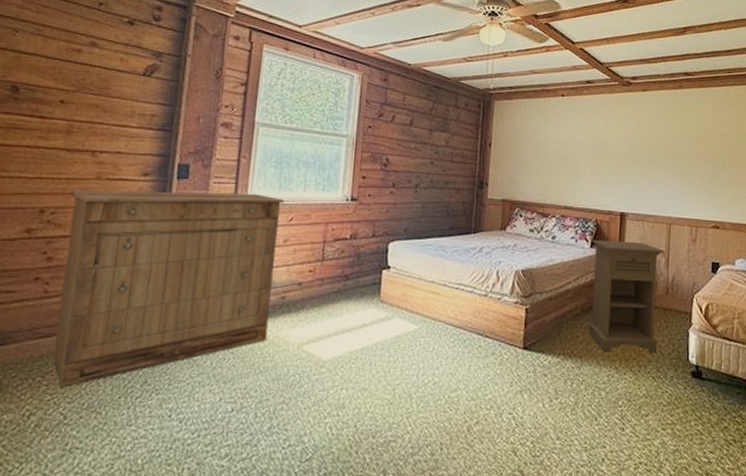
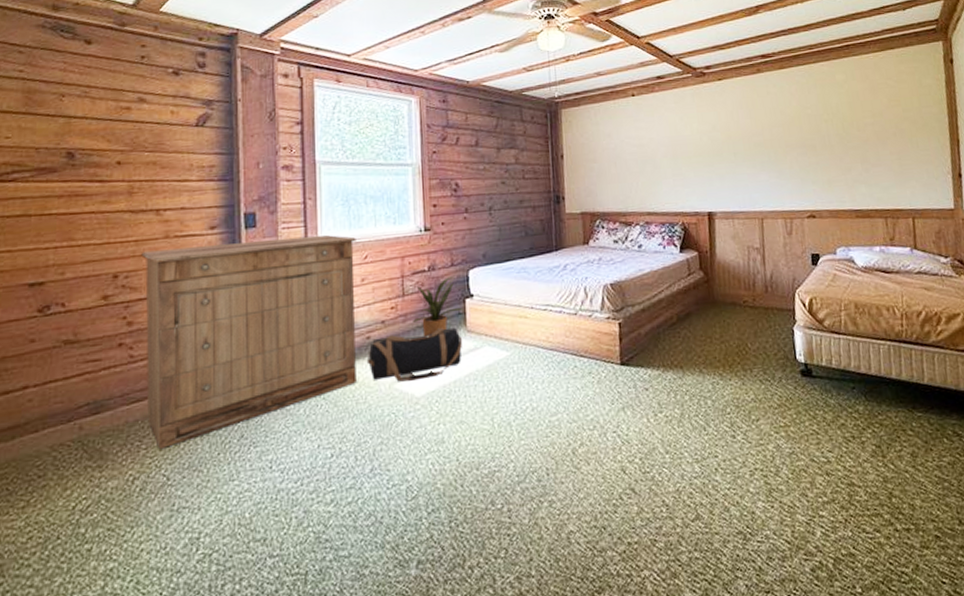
duffel bag: none [278,294,375,344] -> present [366,327,463,382]
house plant: none [321,246,379,302] -> present [401,275,463,336]
nightstand: present [589,239,664,353] -> none [680,241,762,358]

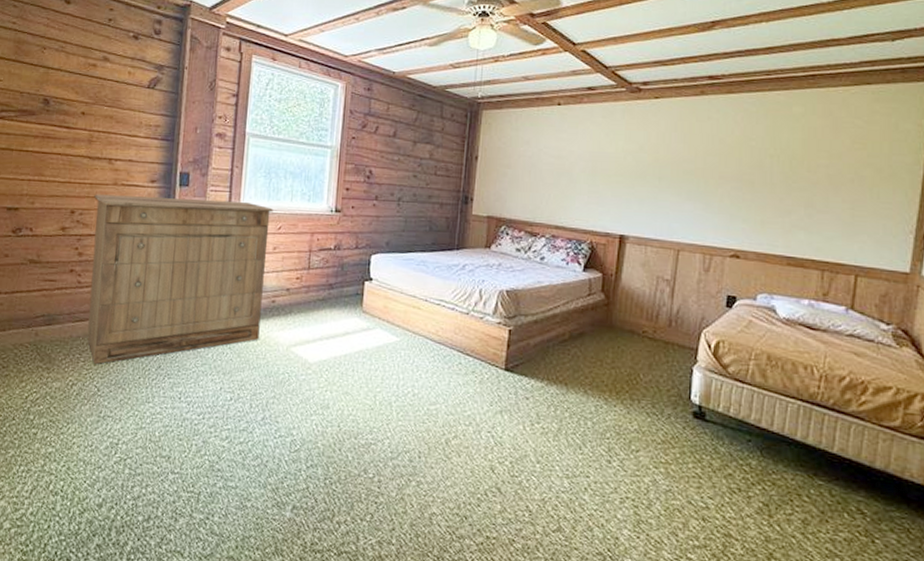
duffel bag: present [366,327,463,382] -> none [269,303,358,348]
house plant: present [401,275,463,336] -> none [307,257,361,310]

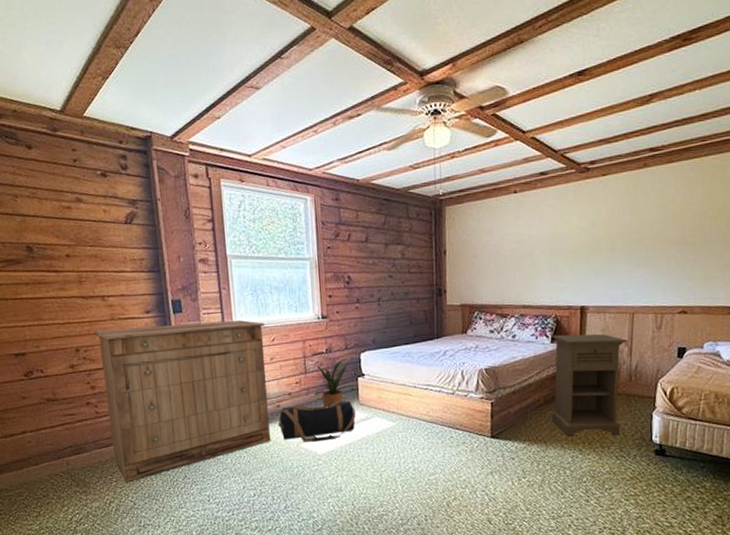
duffel bag: none [269,303,358,348] -> present [278,400,356,442]
house plant: none [307,257,361,310] -> present [304,357,356,407]
nightstand: none [577,262,669,388] -> present [552,334,627,436]

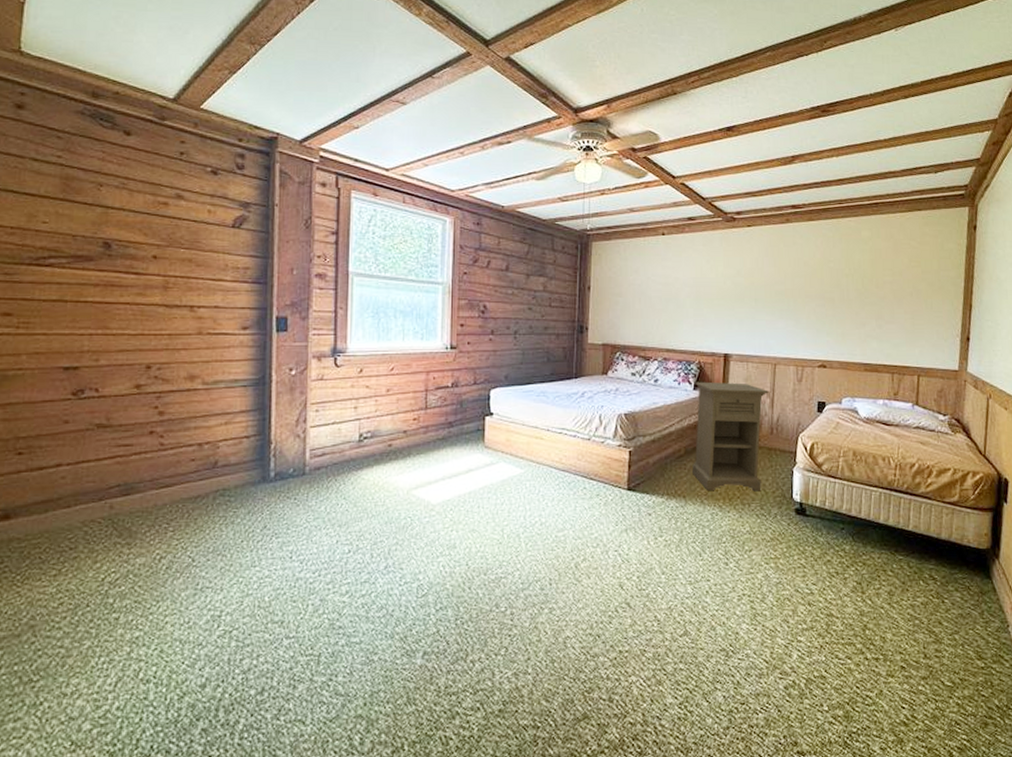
chest of drawers: present [95,319,271,483] -> none [174,344,384,533]
duffel bag: present [278,400,356,442] -> none [387,441,480,489]
house plant: present [304,357,356,407] -> none [424,393,482,448]

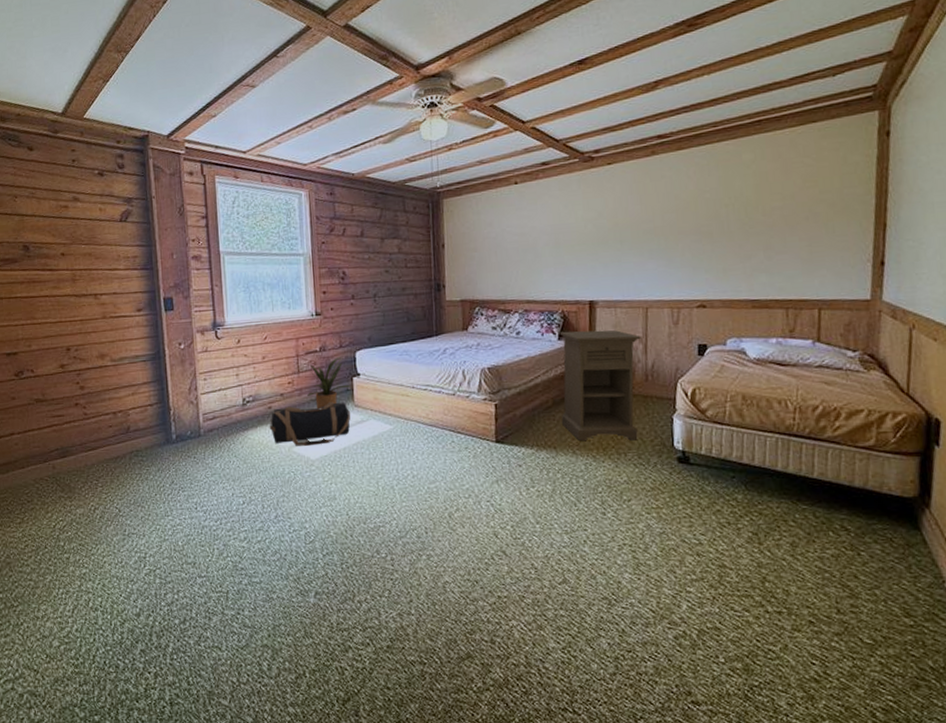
duffel bag: none [387,441,480,489] -> present [269,401,351,446]
house plant: none [424,393,482,448] -> present [297,356,351,408]

